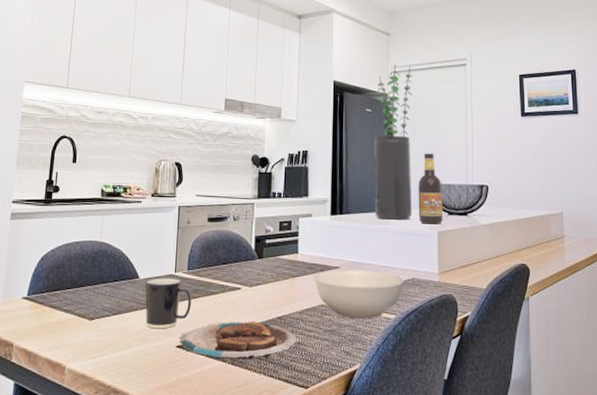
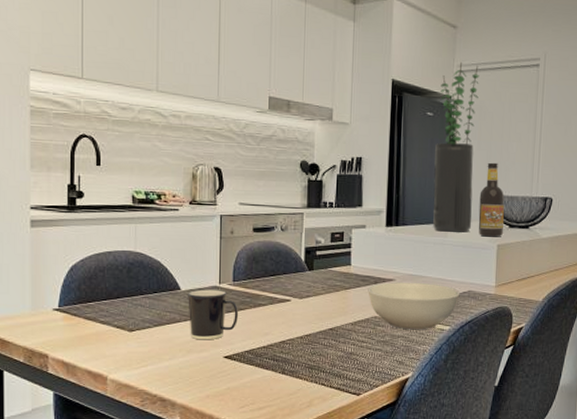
plate: present [178,321,297,361] -> none [225,332,350,371]

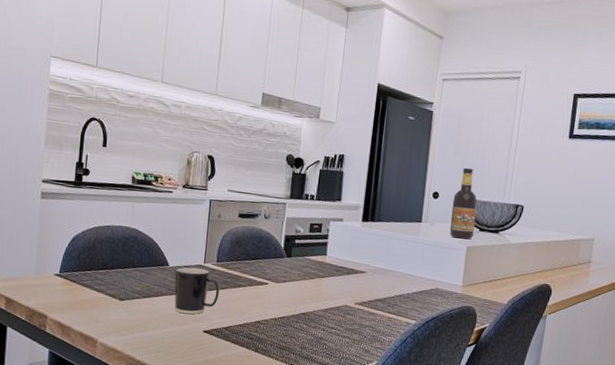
bowl: present [368,282,460,330] -> none [340,274,428,322]
vase: present [433,61,480,233] -> none [406,70,461,233]

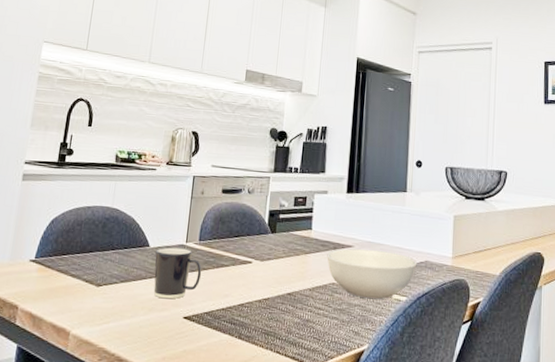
bowl: none [340,274,428,322] -> present [327,249,417,300]
soda bottle: present [450,167,478,240] -> none [435,135,461,208]

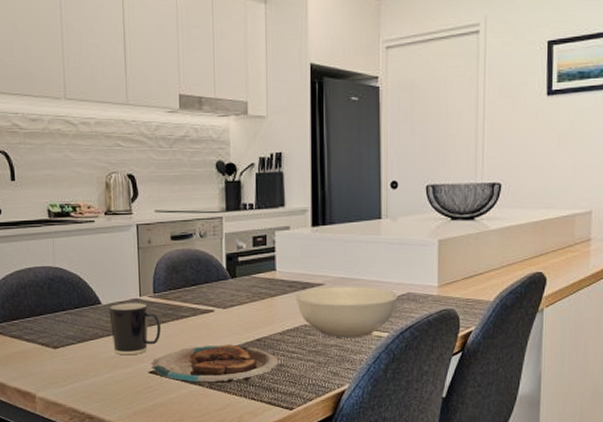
plate: none [186,295,306,336] -> present [150,344,279,385]

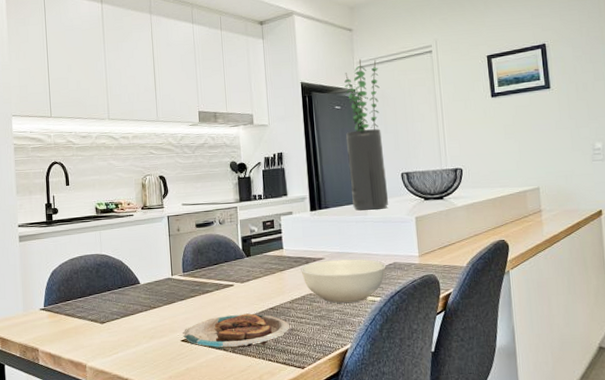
mug: present [109,303,162,355] -> none [146,281,191,327]
vase: none [363,36,409,229] -> present [344,58,389,211]

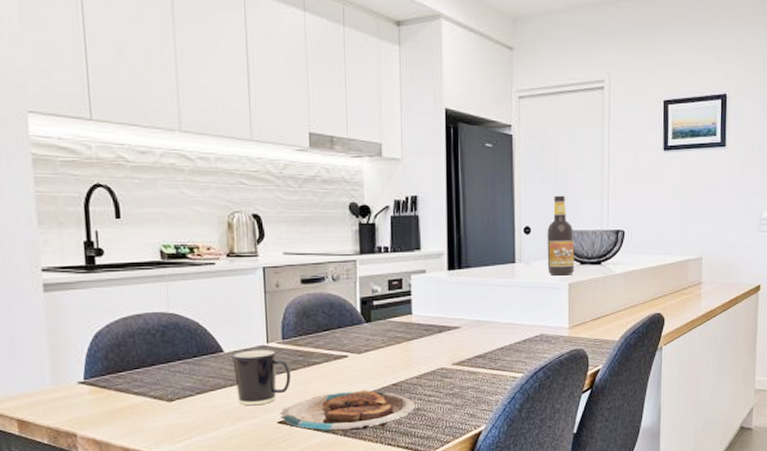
mug: none [146,281,191,327] -> present [232,349,292,406]
bowl: present [301,259,386,304] -> none [432,329,532,380]
vase: present [344,58,389,211] -> none [497,86,541,273]
soda bottle: none [392,142,420,211] -> present [547,195,575,276]

